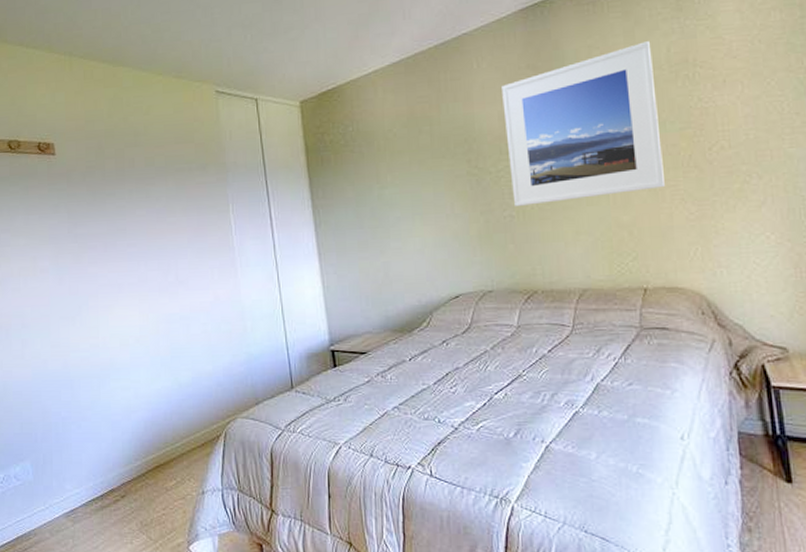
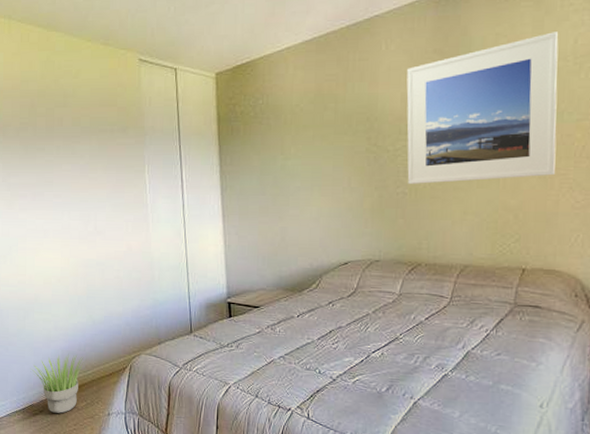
potted plant: none [108,426,171,497] -> present [30,355,84,413]

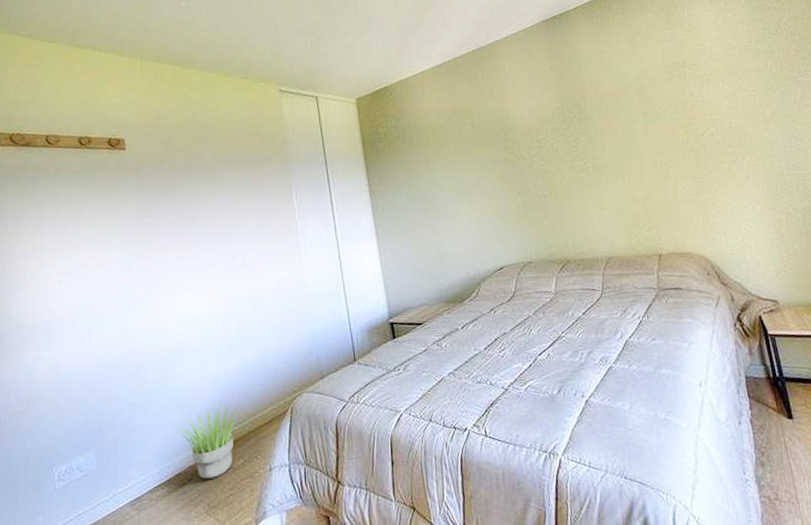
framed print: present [406,32,559,184] -> none [530,47,669,187]

